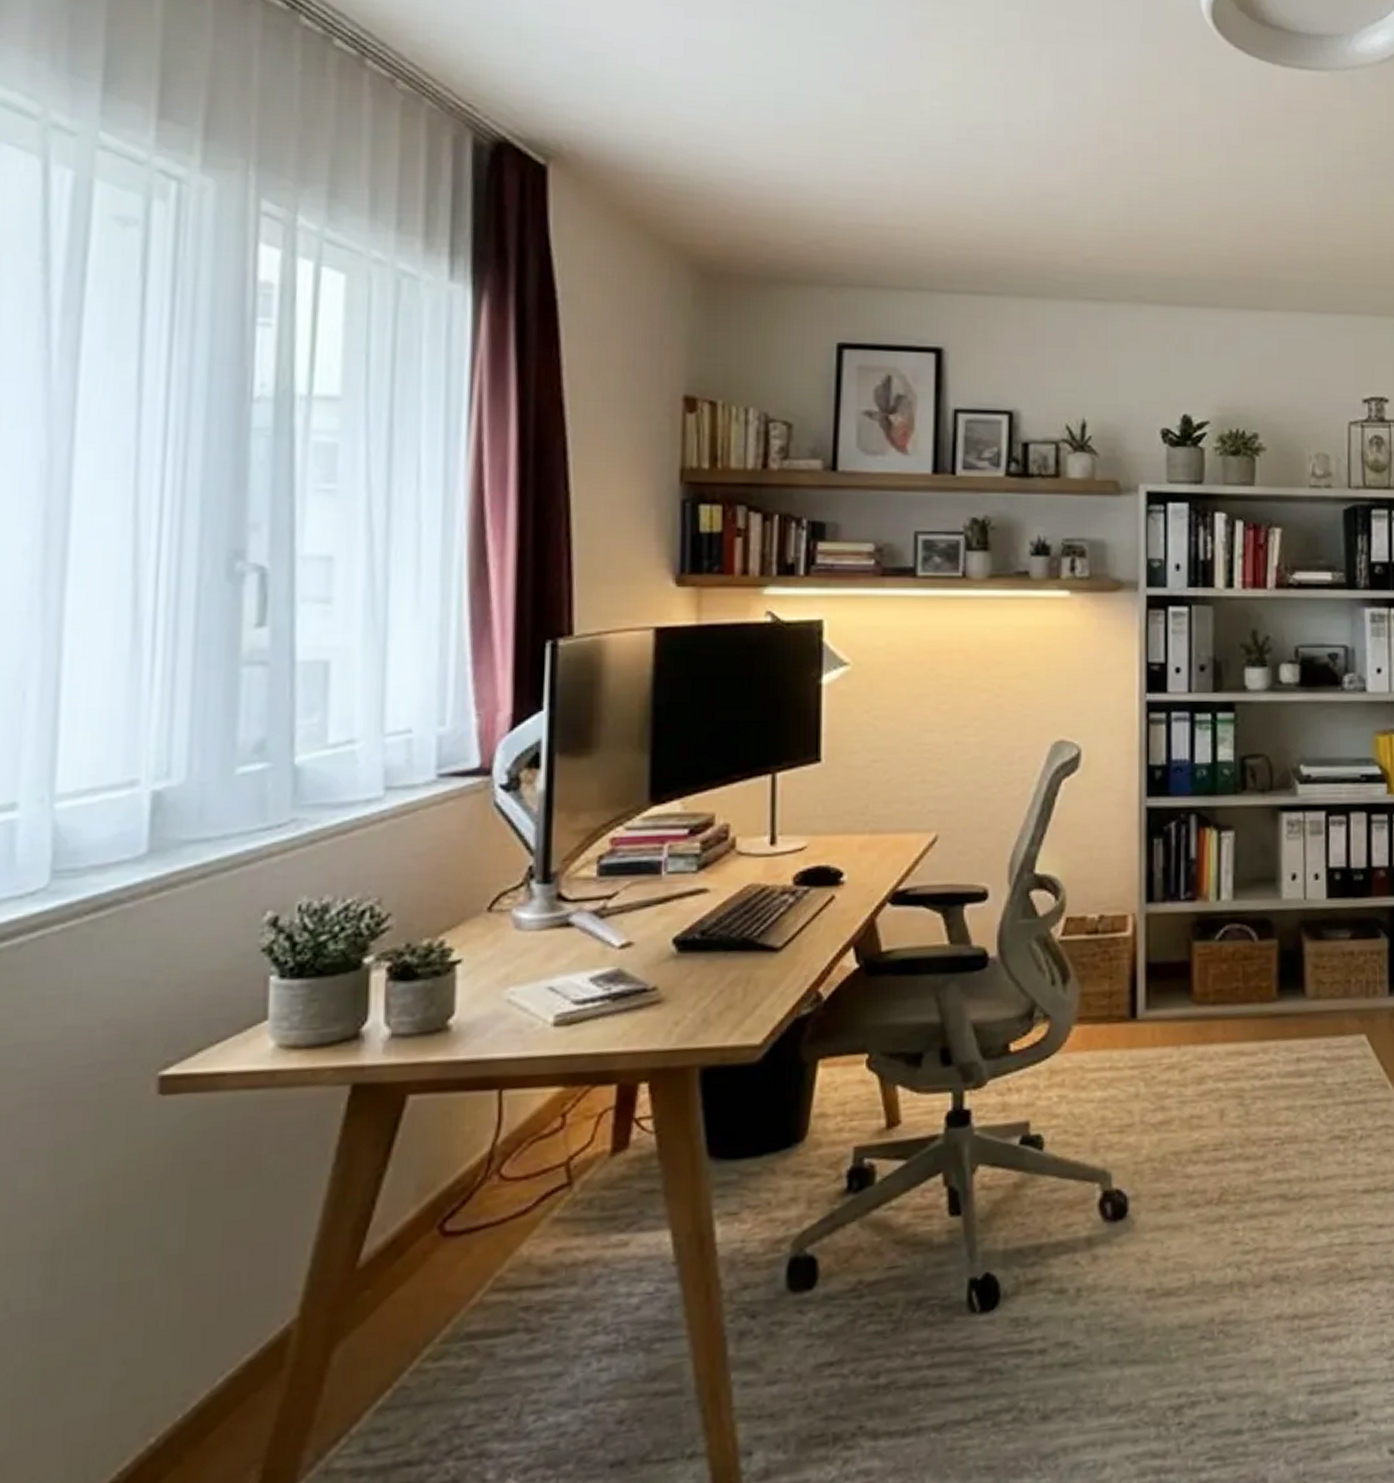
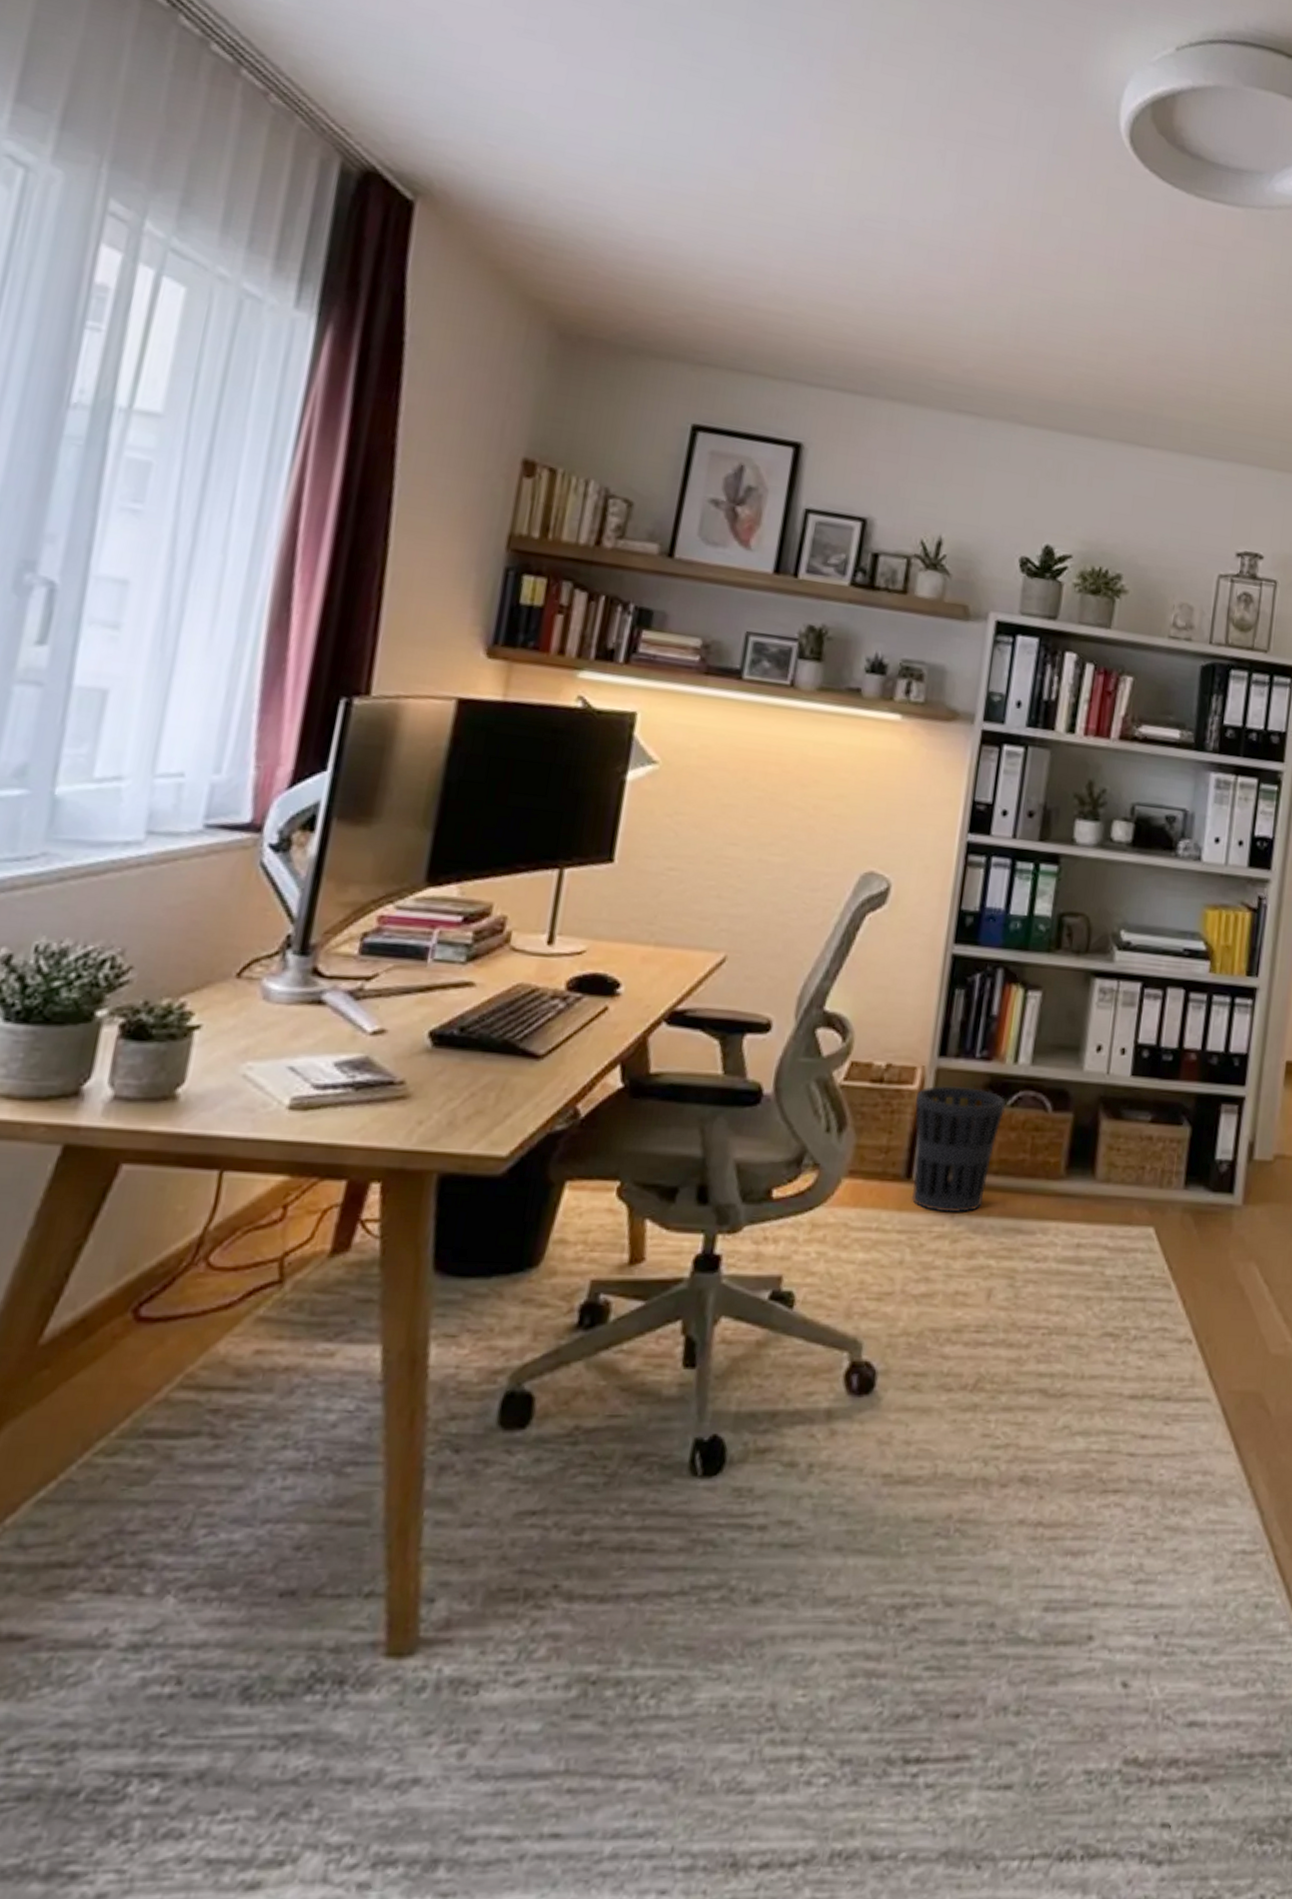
wastebasket: none [1131,928,1215,1045] -> present [911,1085,1007,1212]

